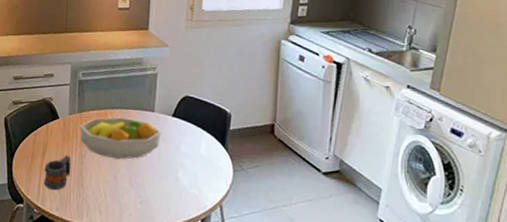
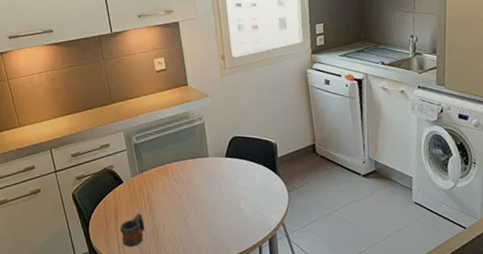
fruit bowl: present [79,117,162,160] -> none [144,167,219,207]

